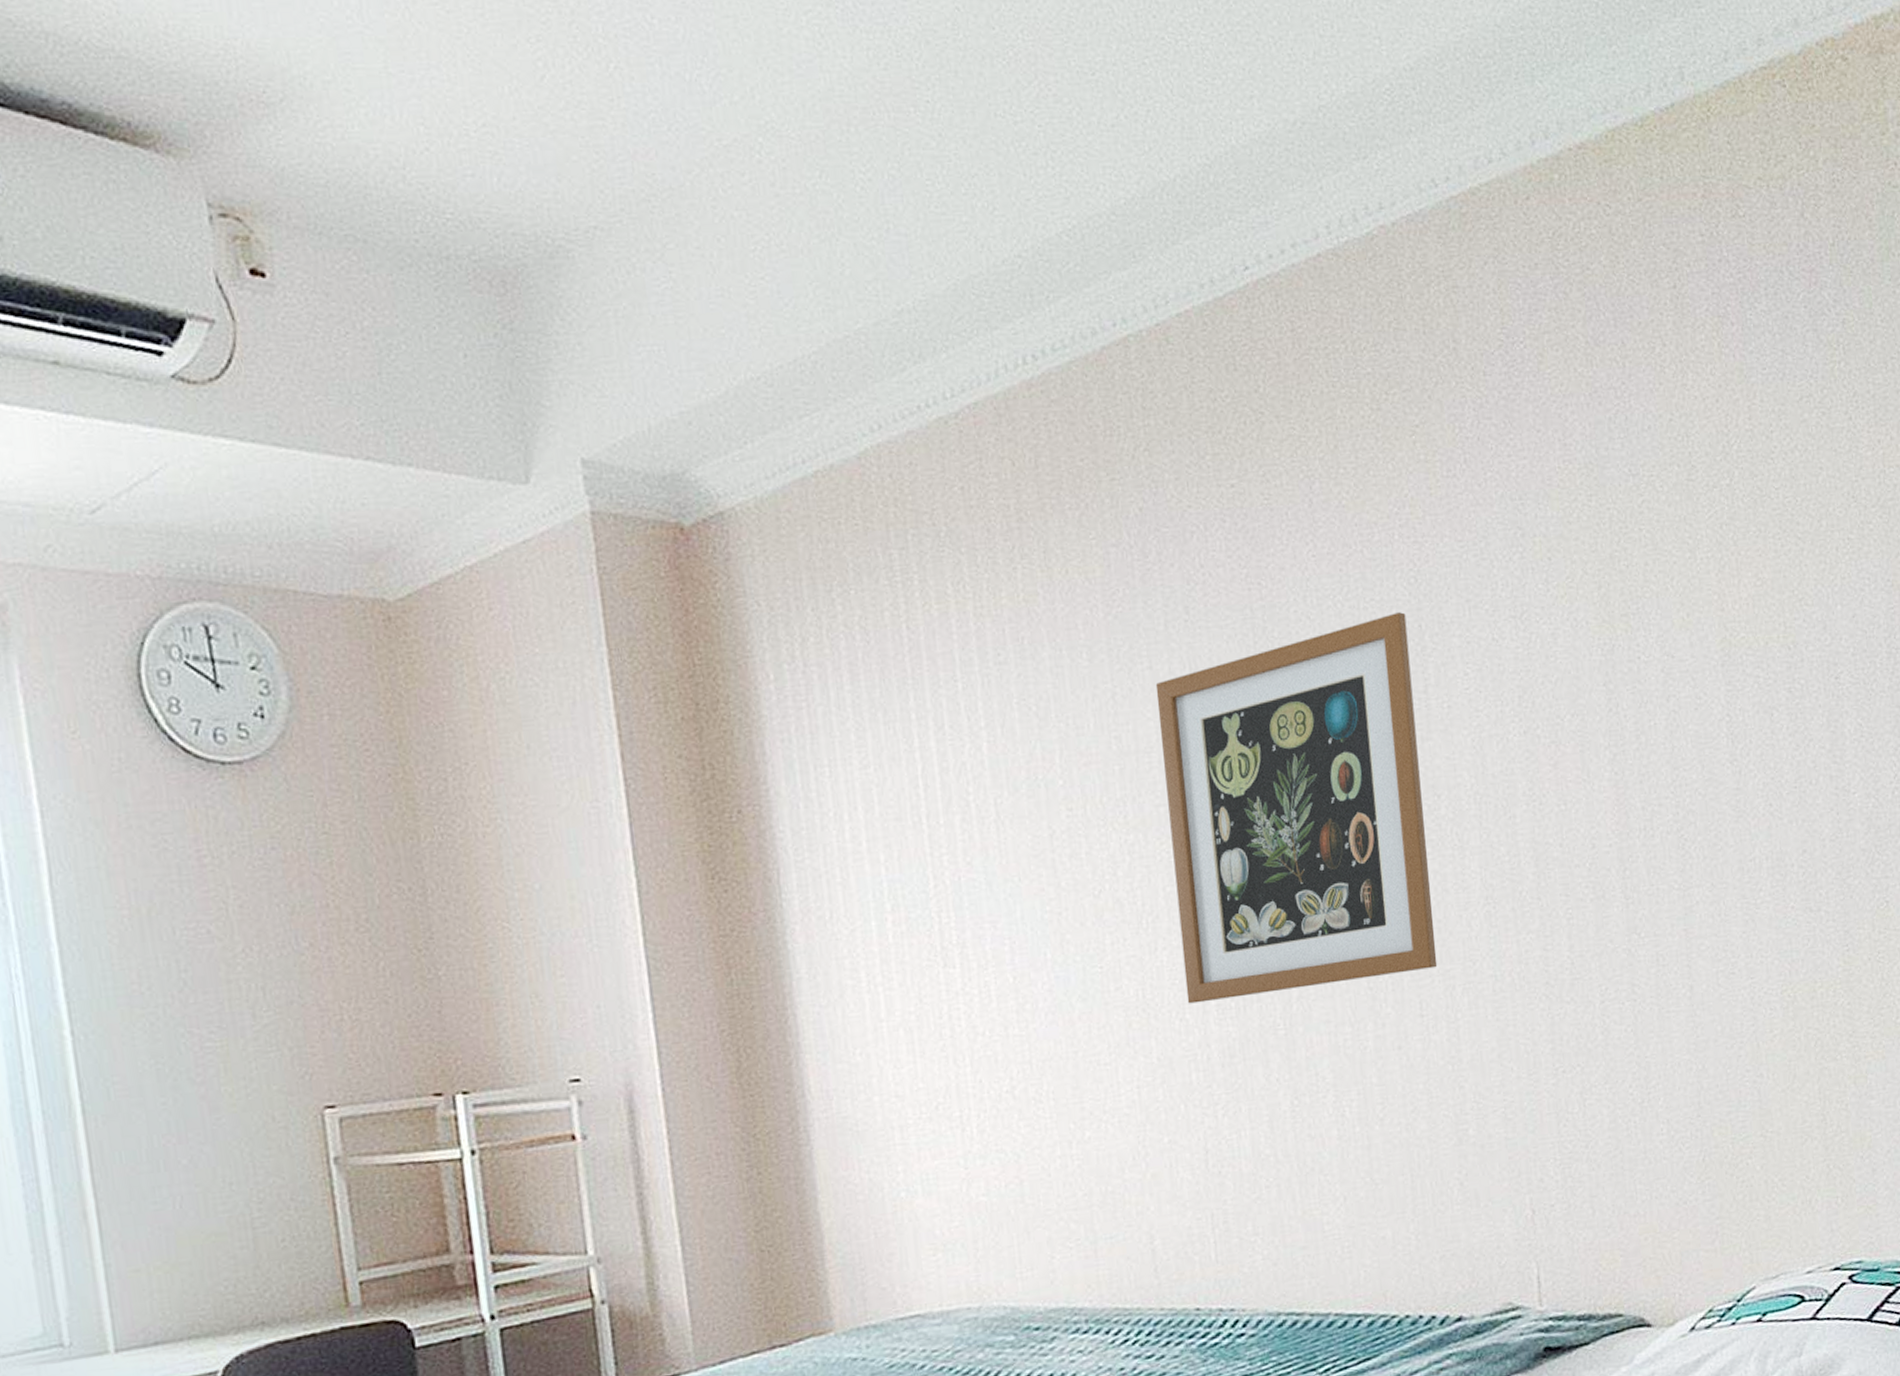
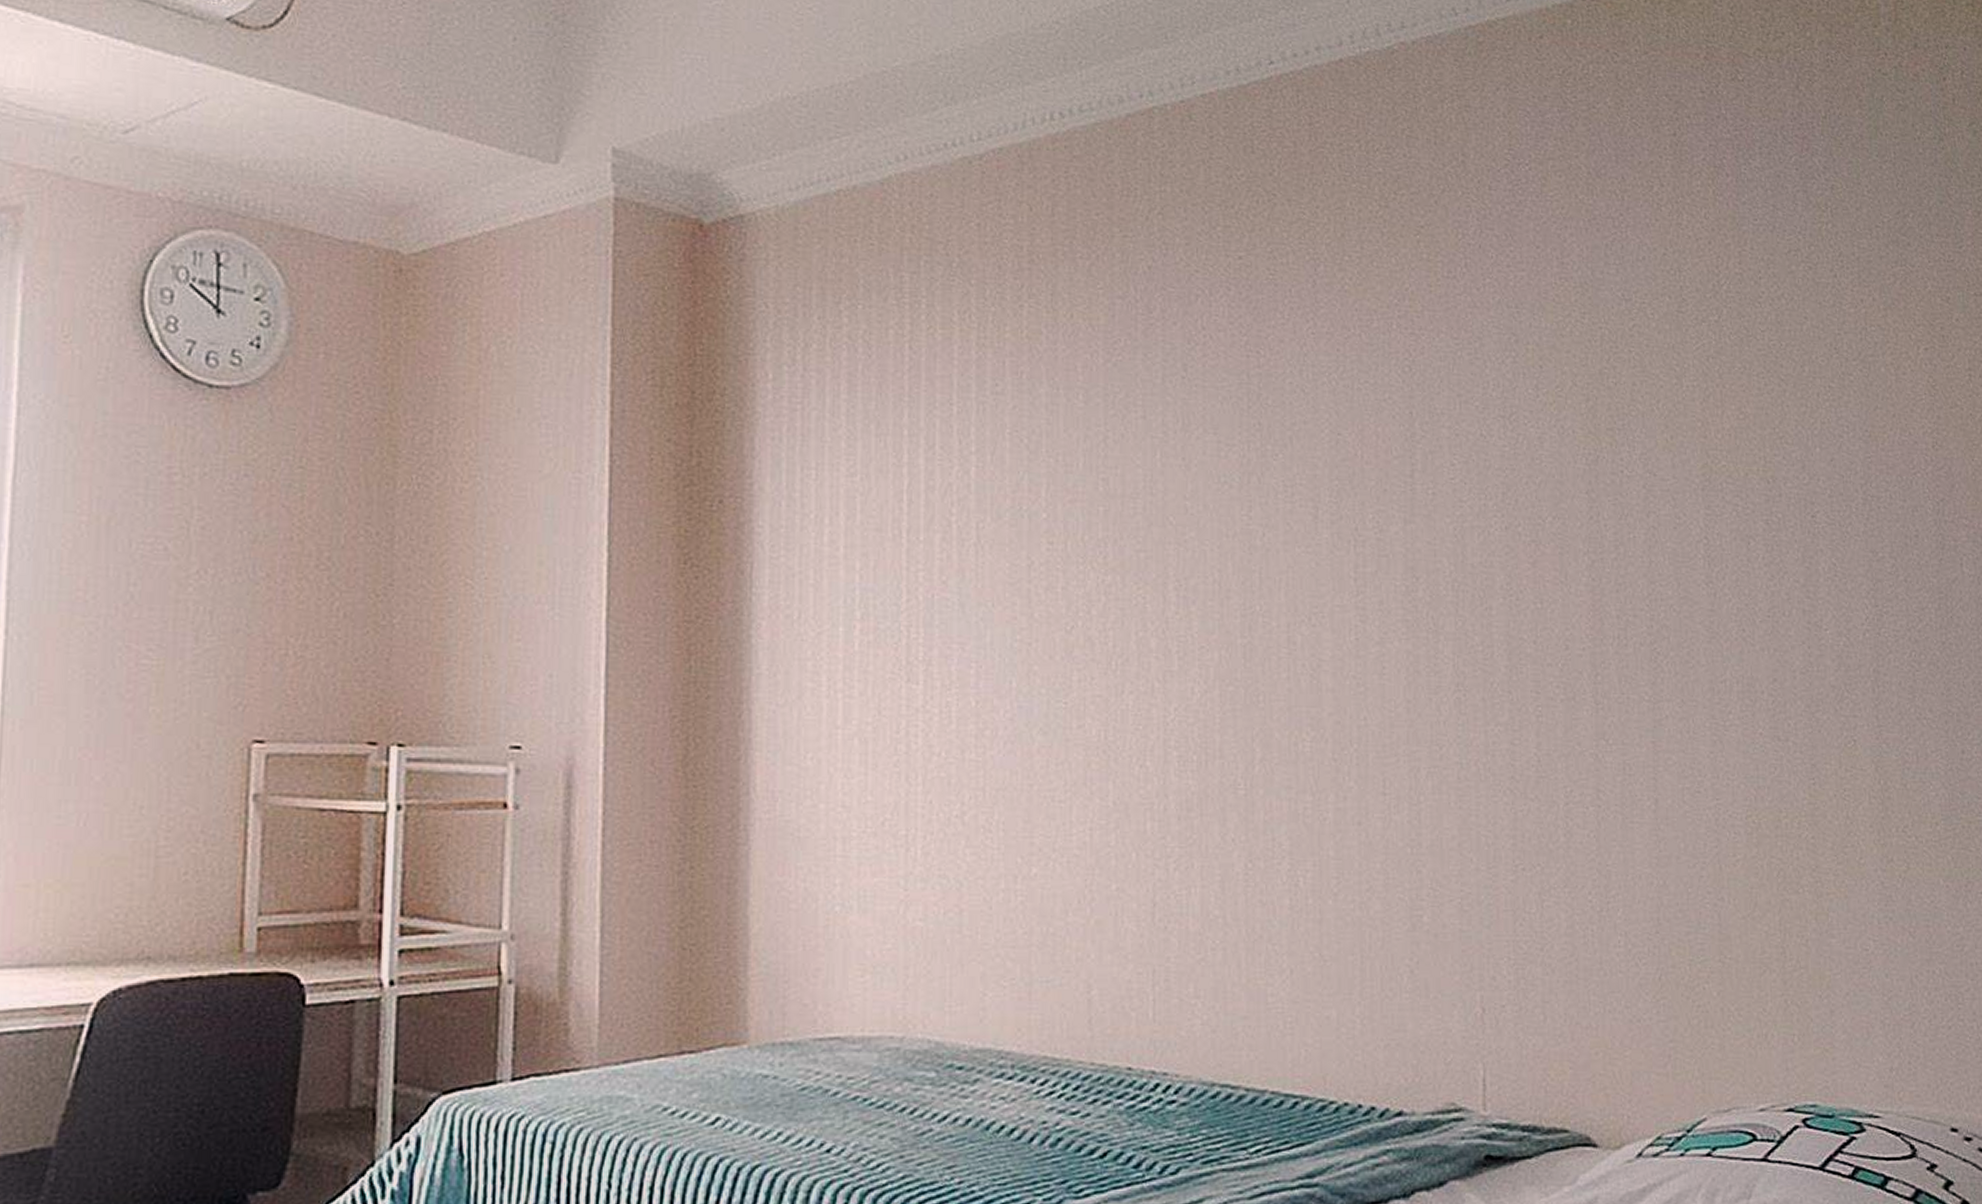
wall art: present [1155,612,1438,1004] -> none [1147,397,1404,752]

